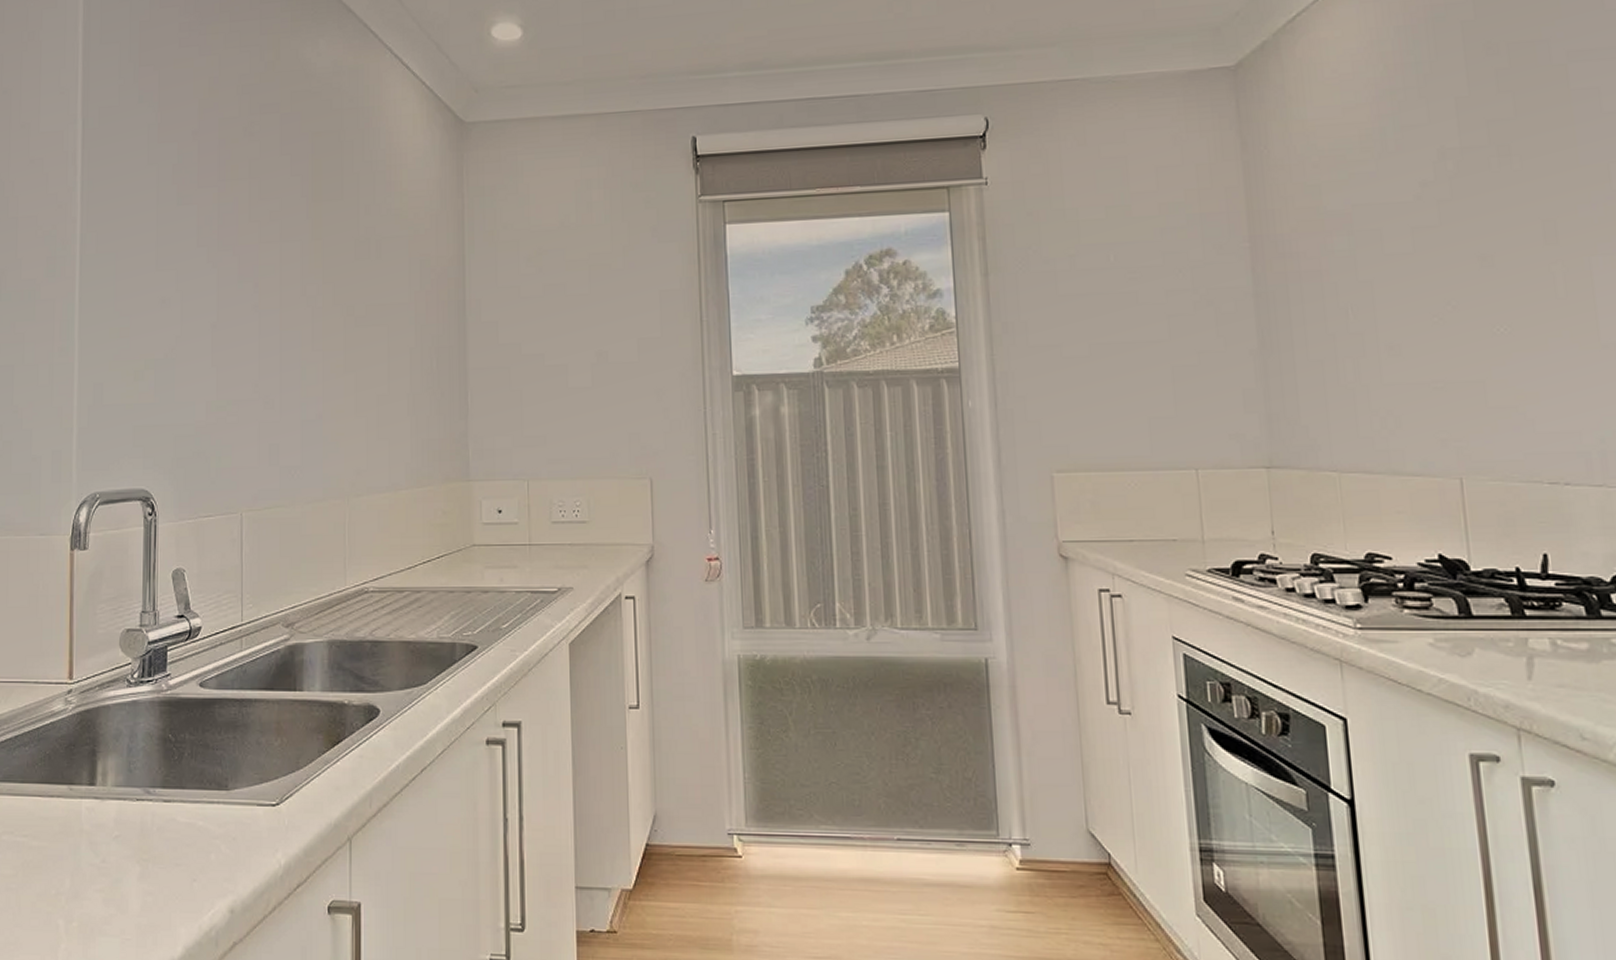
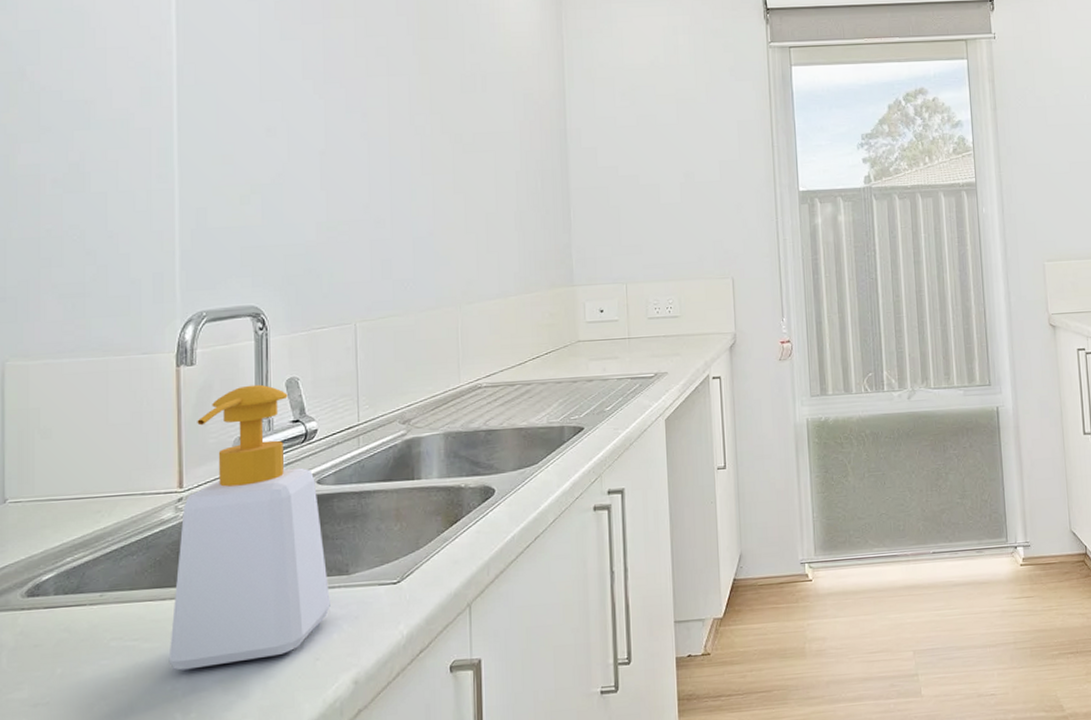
soap bottle: none [54,574,209,875] -> present [168,384,330,670]

